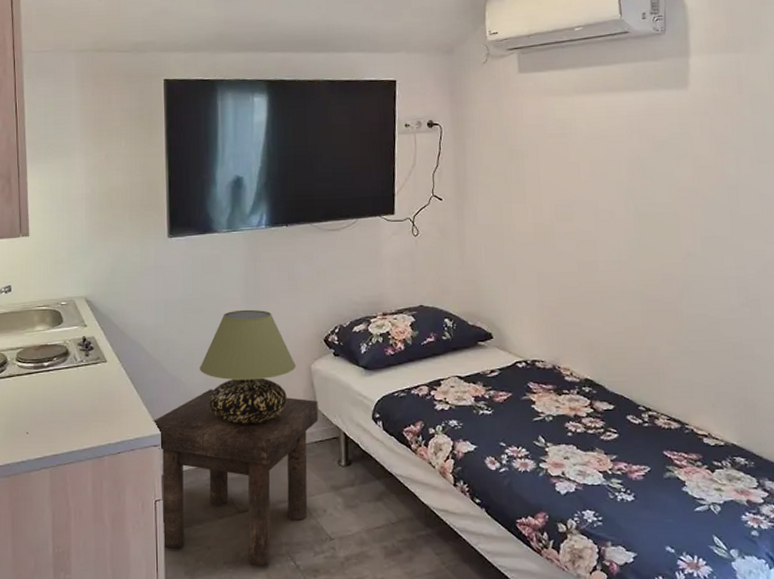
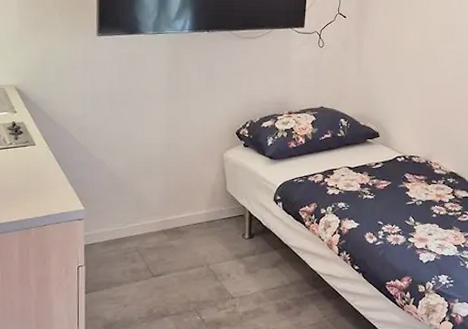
stool: present [152,389,319,567] -> none [77,172,228,321]
table lamp: present [200,309,297,425] -> none [123,103,211,203]

